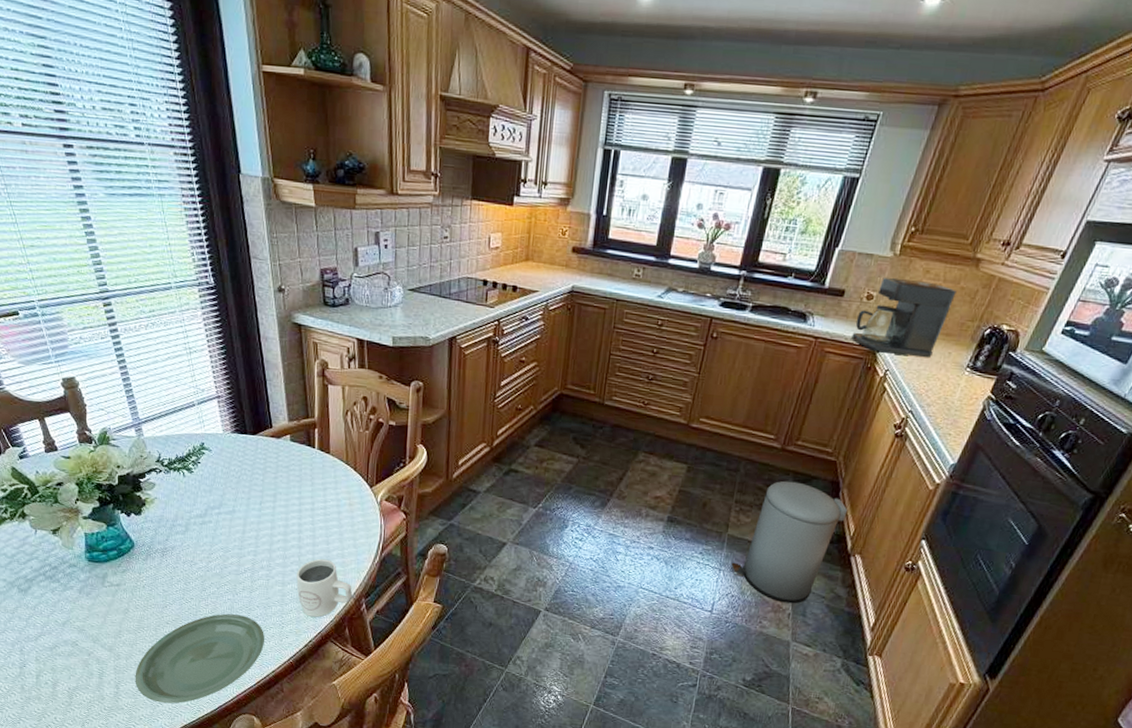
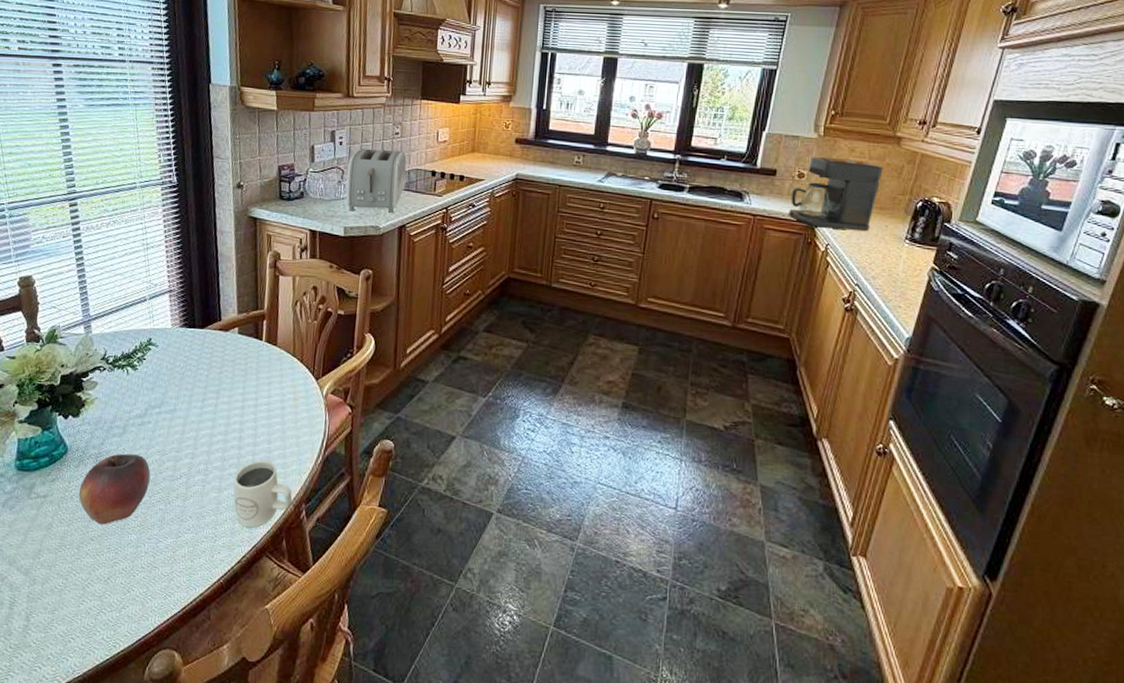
plate: present [135,613,264,704] -> none [48,526,195,639]
fruit: none [149,549,216,611] -> present [78,453,151,525]
toaster: none [392,252,457,324] -> present [345,148,407,213]
pedal bin: present [731,480,848,604] -> none [693,360,808,497]

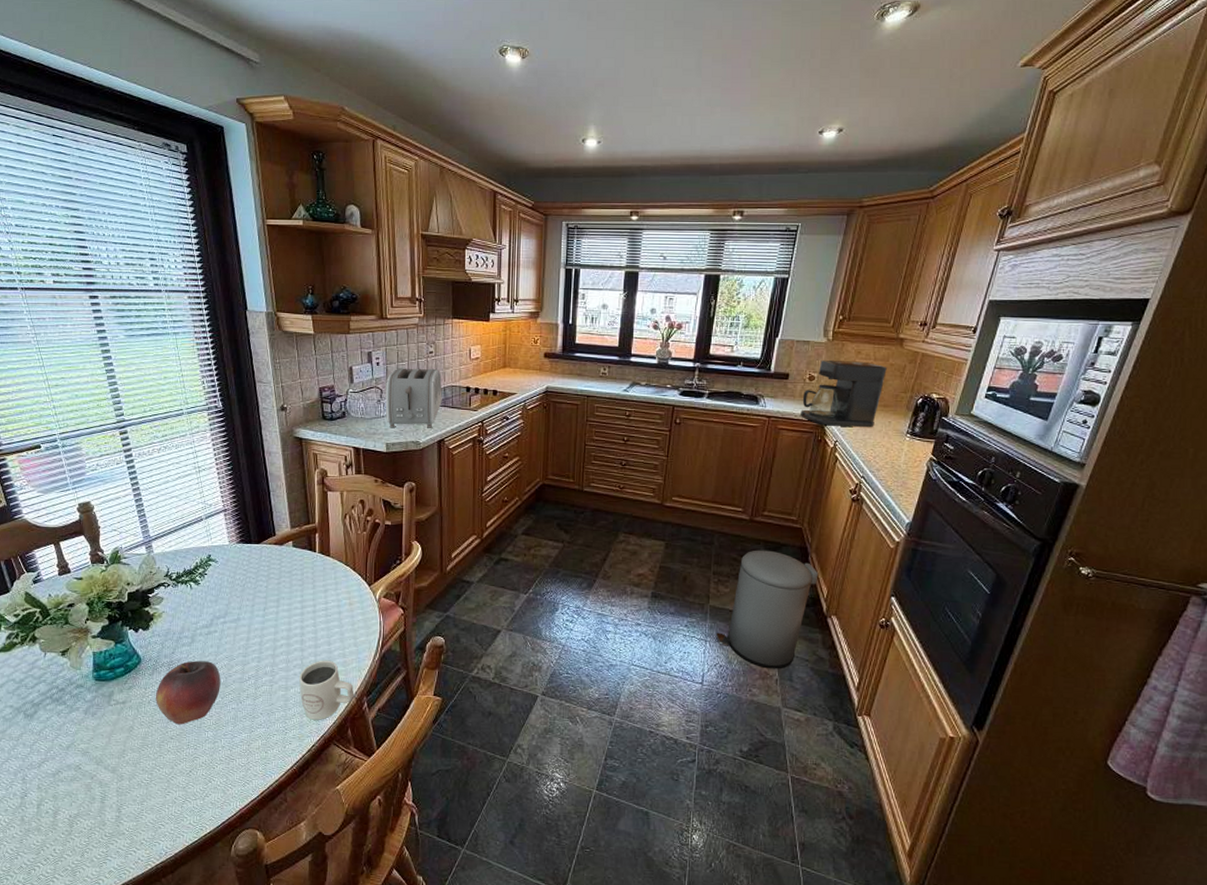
pedal bin: none [693,360,808,497] -> present [716,550,819,669]

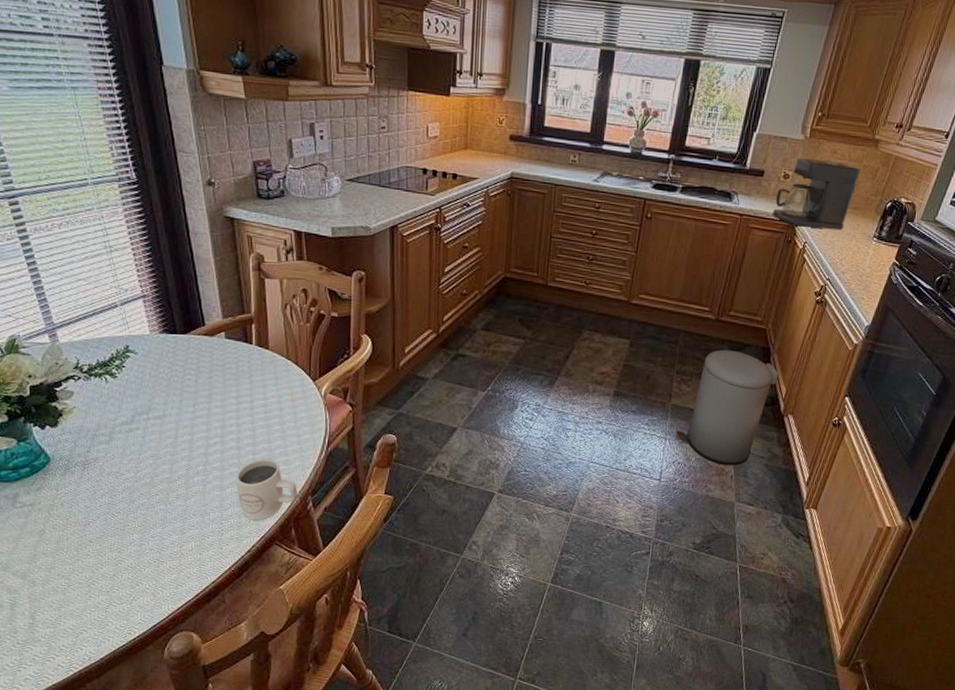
fruit: present [155,661,221,725] -> none [69,460,146,528]
toaster: present [385,368,443,428] -> none [330,143,396,213]

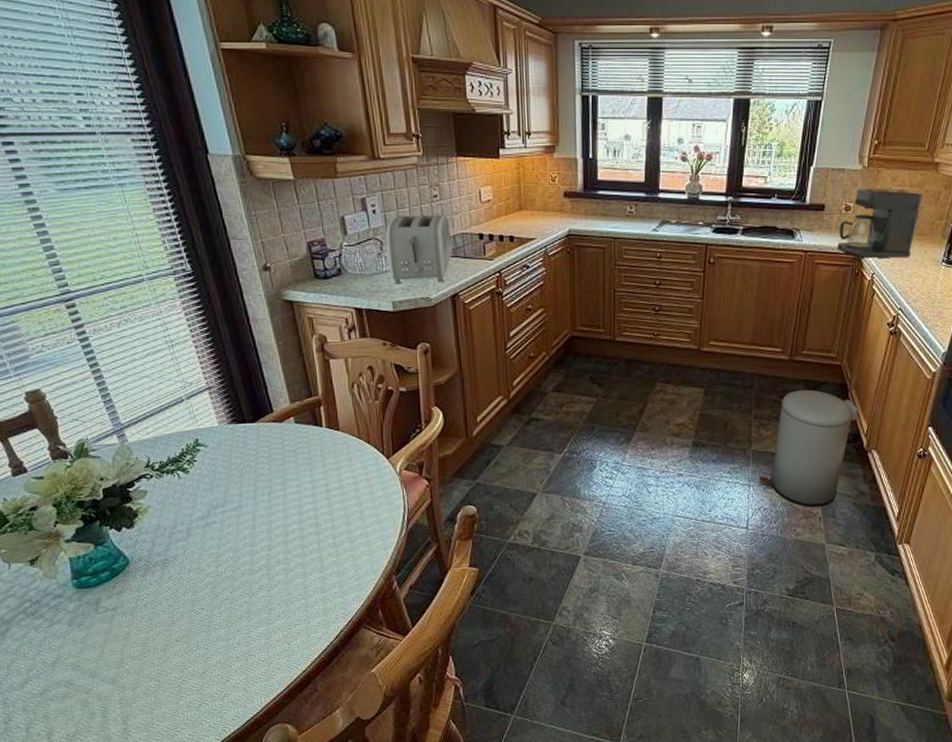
mug: present [236,458,298,520] -> none [318,541,382,605]
toaster: none [330,143,396,213] -> present [385,214,453,285]

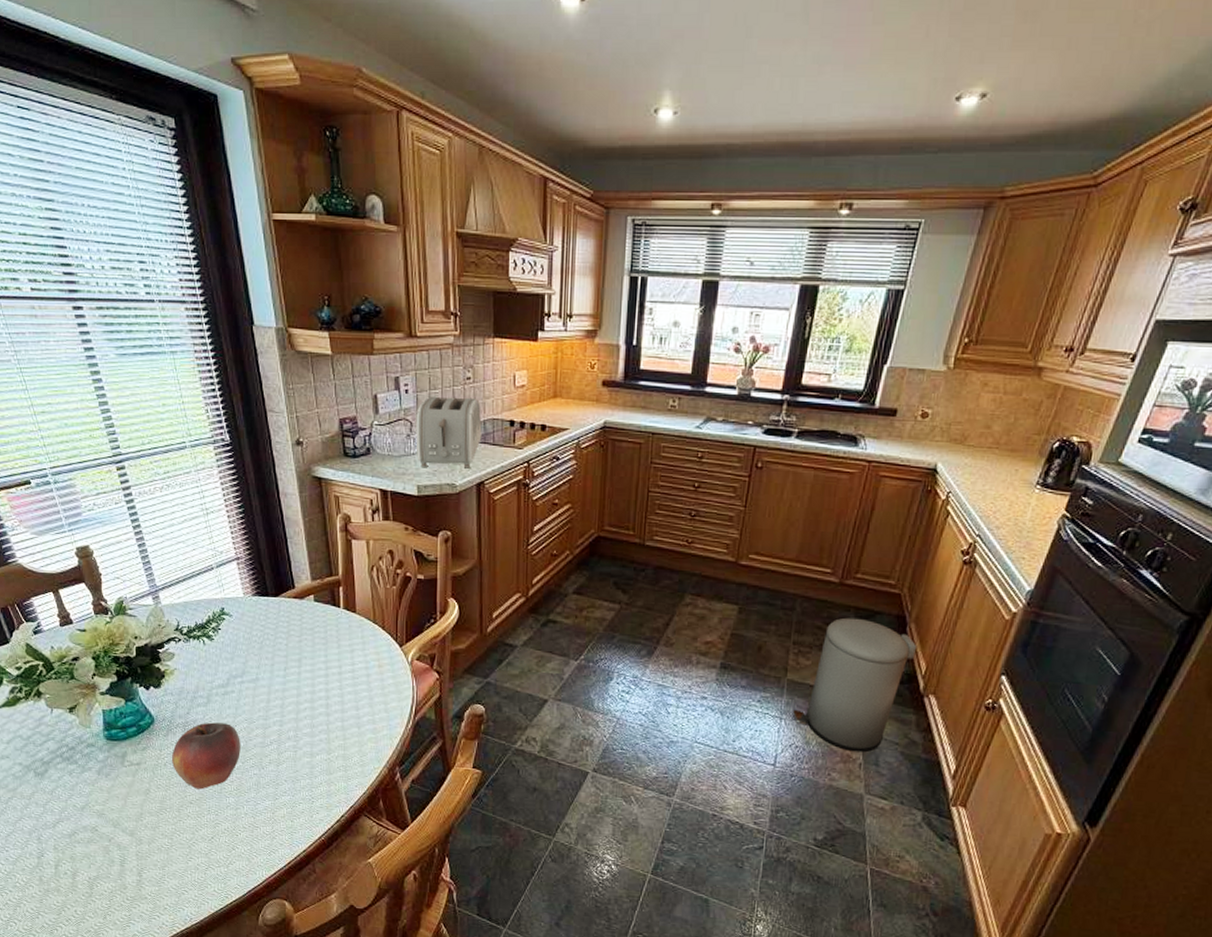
fruit: none [151,555,228,626] -> present [171,722,241,790]
coffee maker: present [837,188,922,259] -> none [908,392,1019,477]

